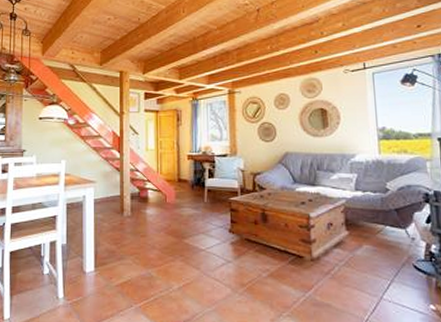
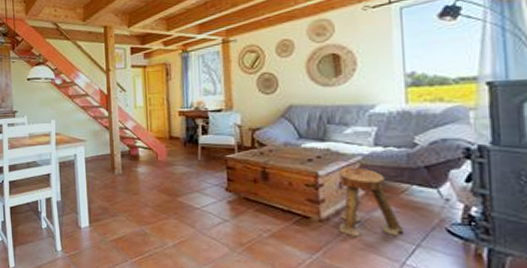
stool: none [327,210,381,275] -> present [339,167,405,237]

